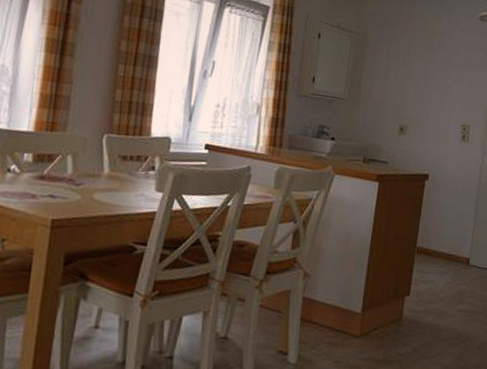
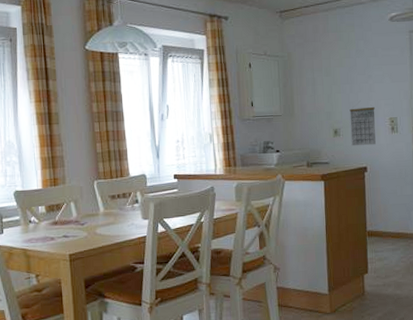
calendar: none [416,99,448,152] -> present [349,100,376,146]

